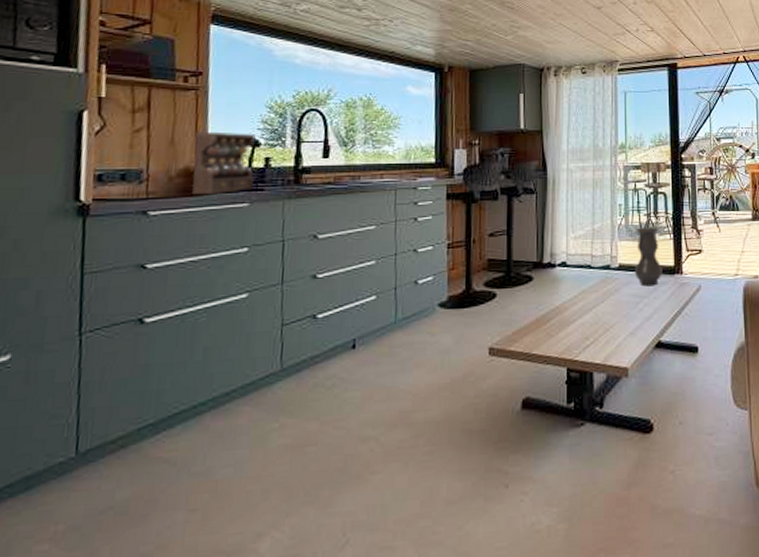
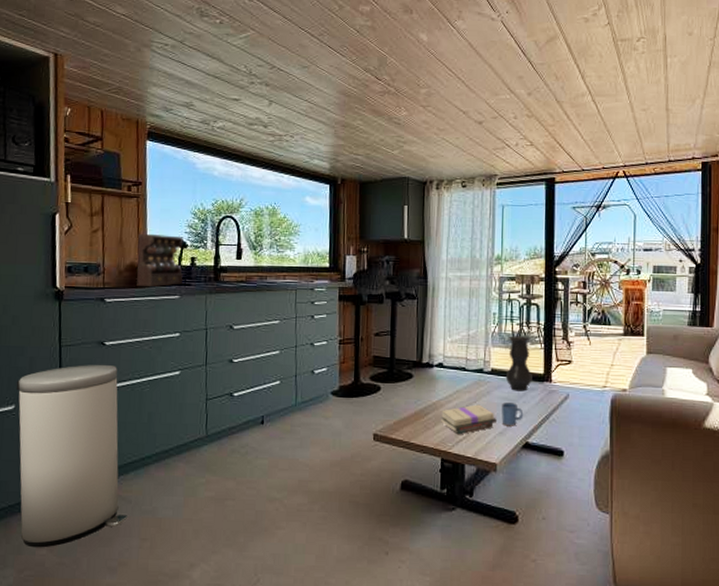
pedal bin: none [10,292,172,543] -> present [16,364,128,548]
books: none [566,304,626,340] -> present [441,404,496,435]
mug: none [630,298,655,325] -> present [501,401,524,426]

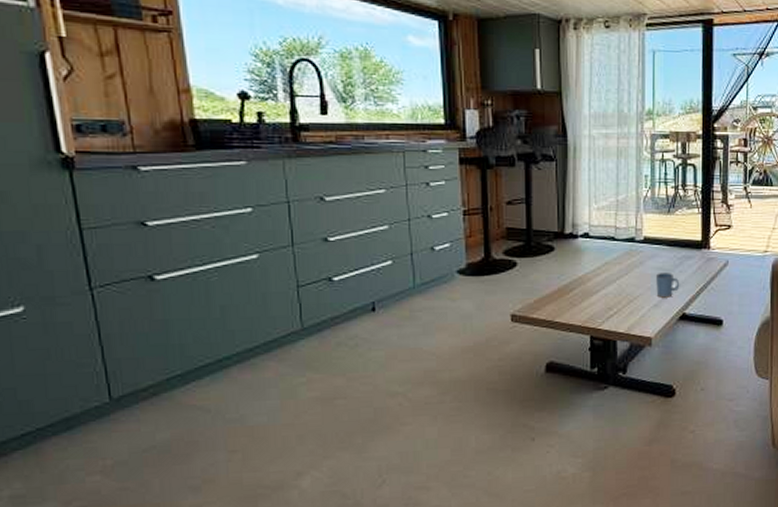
pedal bin: present [16,364,128,548] -> none [21,249,209,475]
spice rack: present [137,233,184,288] -> none [177,80,248,151]
books: present [441,404,496,435] -> none [589,276,651,310]
vase: present [505,335,532,391] -> none [660,200,689,260]

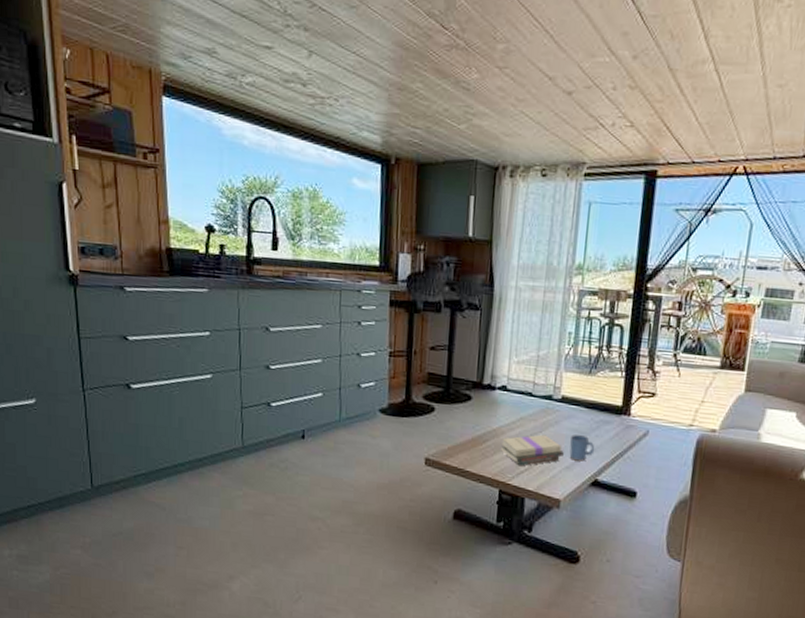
books: none [589,276,651,310] -> present [501,434,564,466]

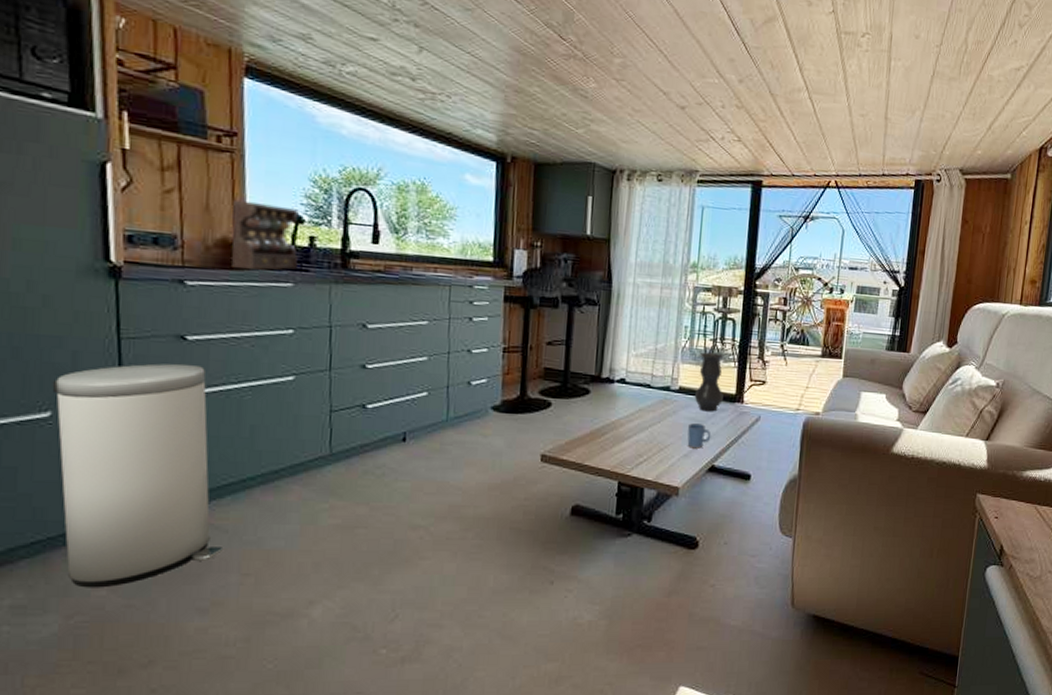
pedal bin: none [35,360,163,547] -> present [52,363,224,588]
spice rack: none [158,212,211,277] -> present [231,199,299,271]
books: present [501,434,564,466] -> none [620,424,682,457]
vase: none [577,360,610,424] -> present [694,352,724,412]

